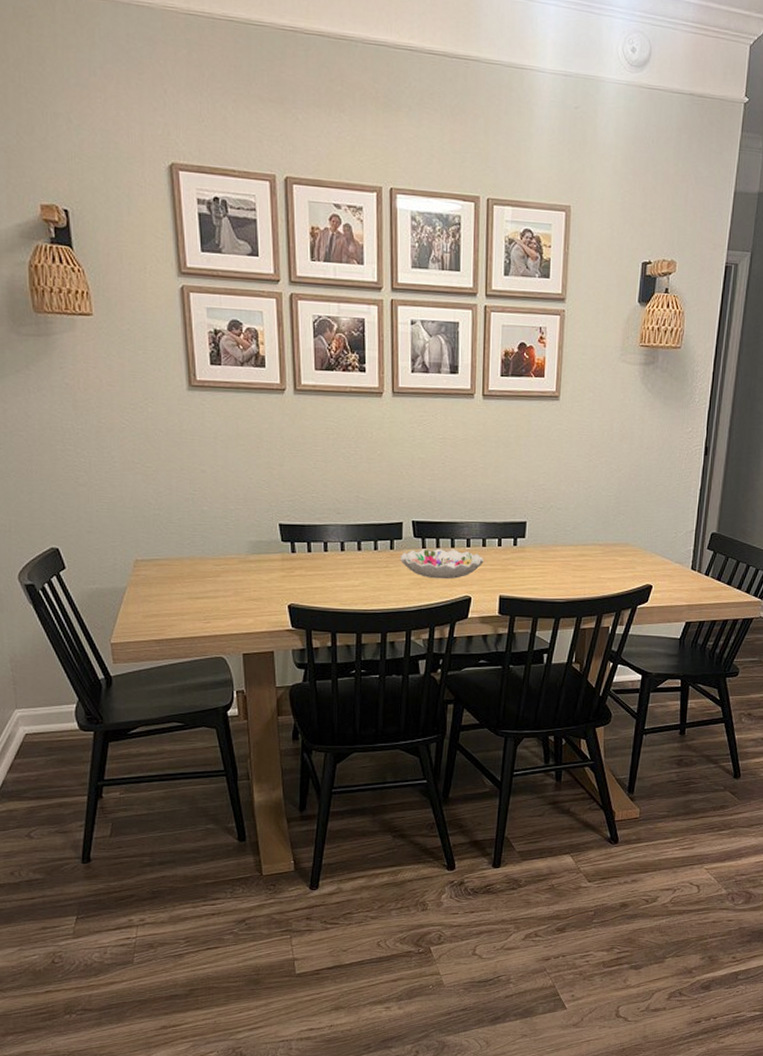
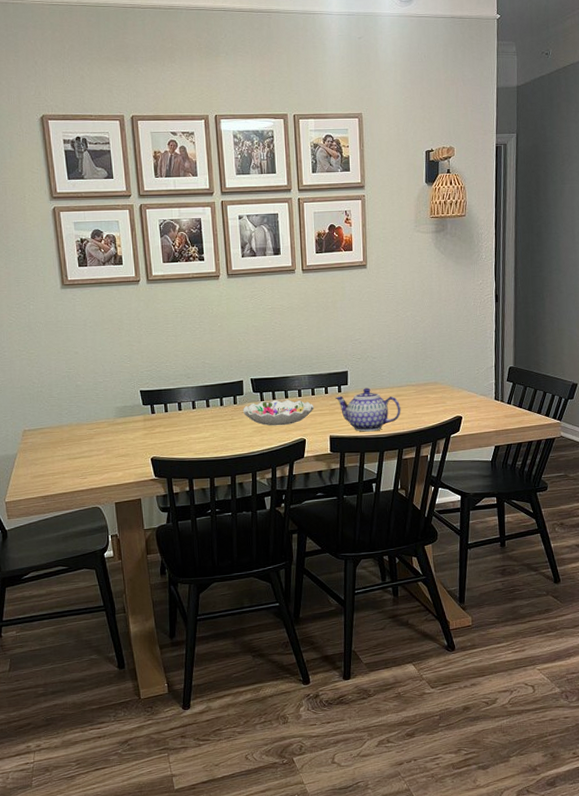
teapot: none [509,543,584,595] -> present [335,388,401,432]

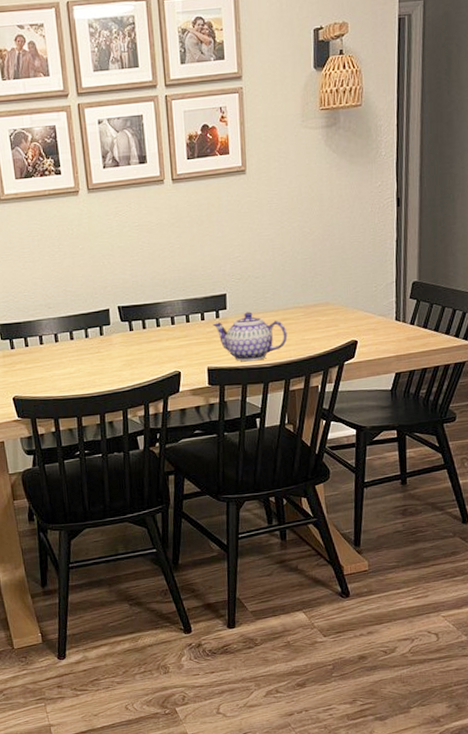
decorative bowl: present [243,399,314,426] -> none [110,327,190,359]

